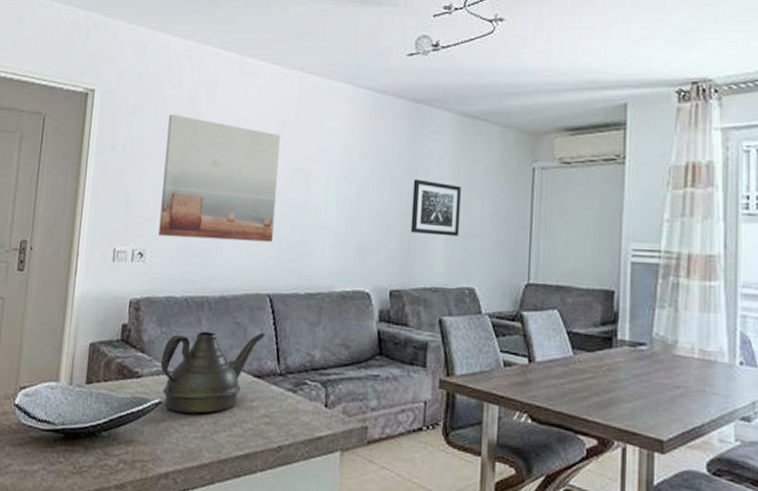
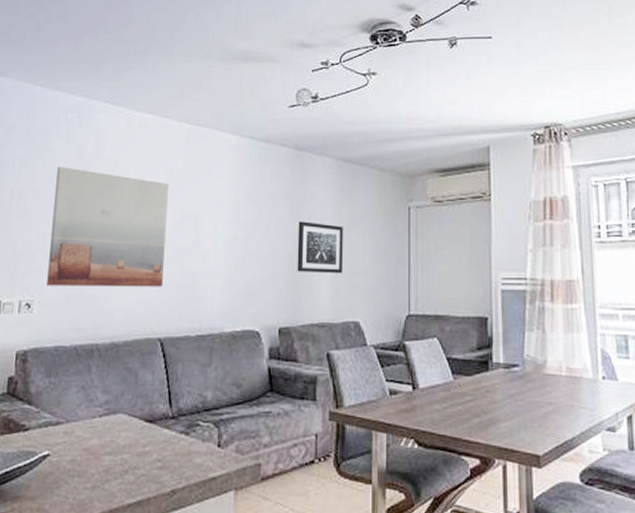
teapot: present [161,332,265,414] -> none [49,377,157,464]

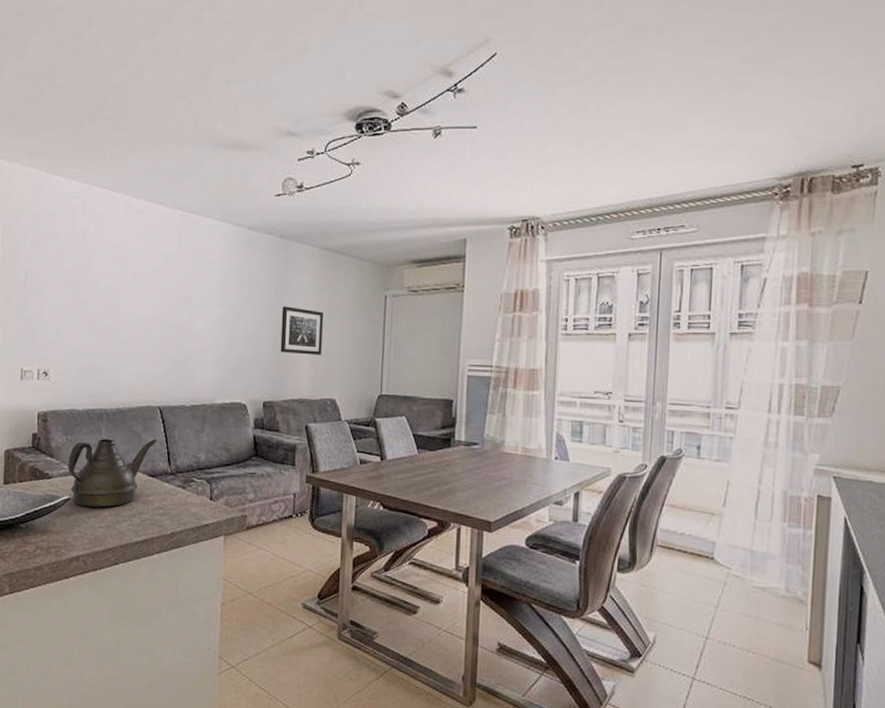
wall art: present [47,167,169,287] -> none [60,250,164,362]
teapot: none [49,377,157,464] -> present [68,439,157,508]

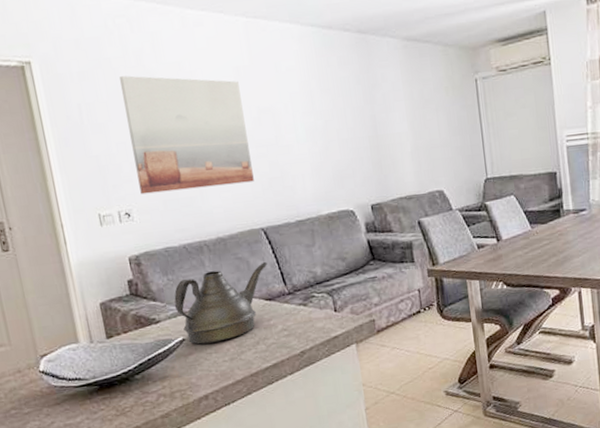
wall art: none [60,250,164,362] -> present [118,75,254,195]
wall art: present [280,306,323,355] -> none [373,103,422,152]

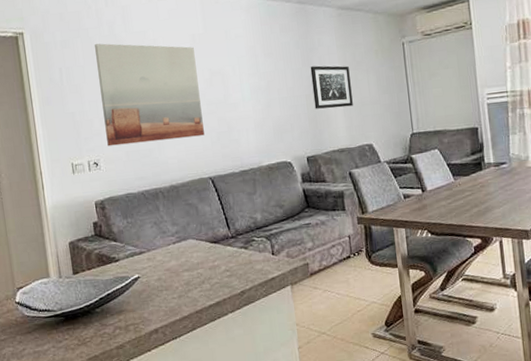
teapot: present [174,262,267,345] -> none [132,208,214,282]
wall art: none [373,103,422,152] -> present [310,65,353,109]

